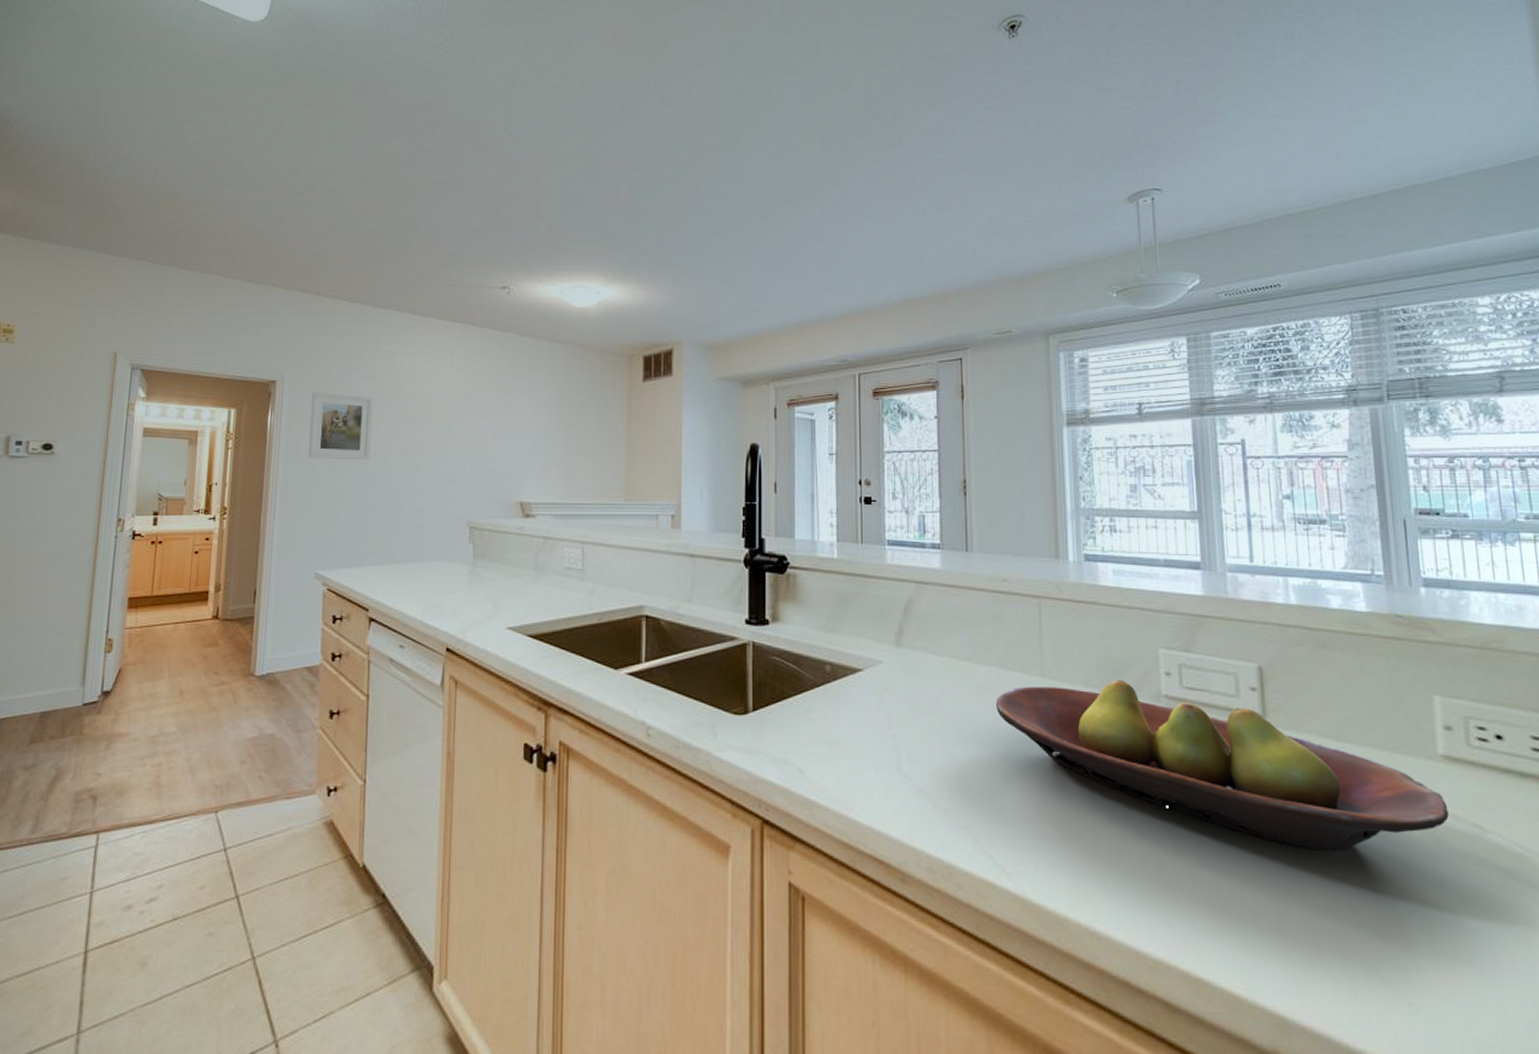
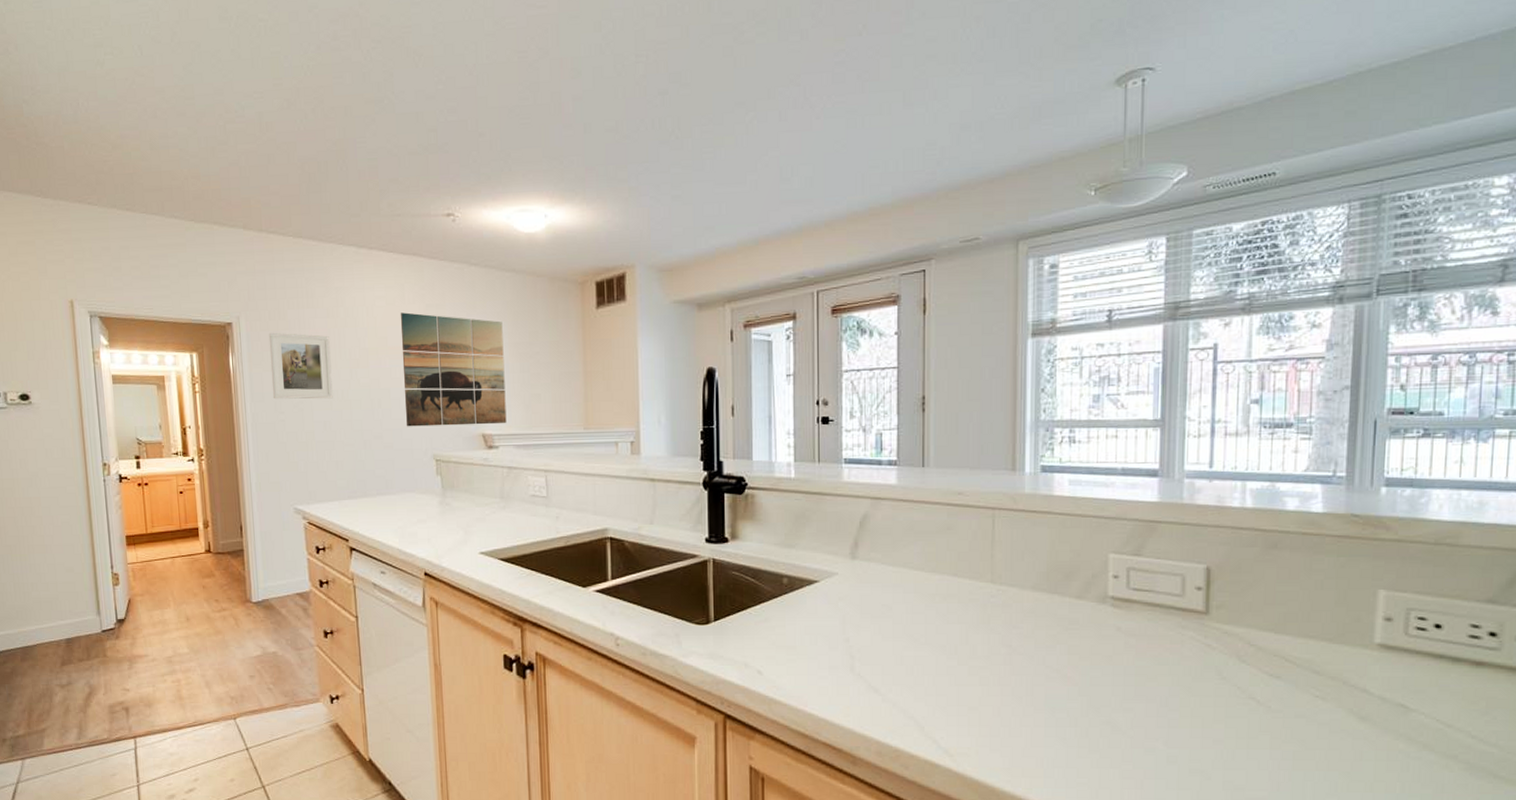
wall art: none [442,378,549,493] -> present [400,312,507,427]
fruit bowl: present [995,679,1449,851] -> none [945,583,1377,730]

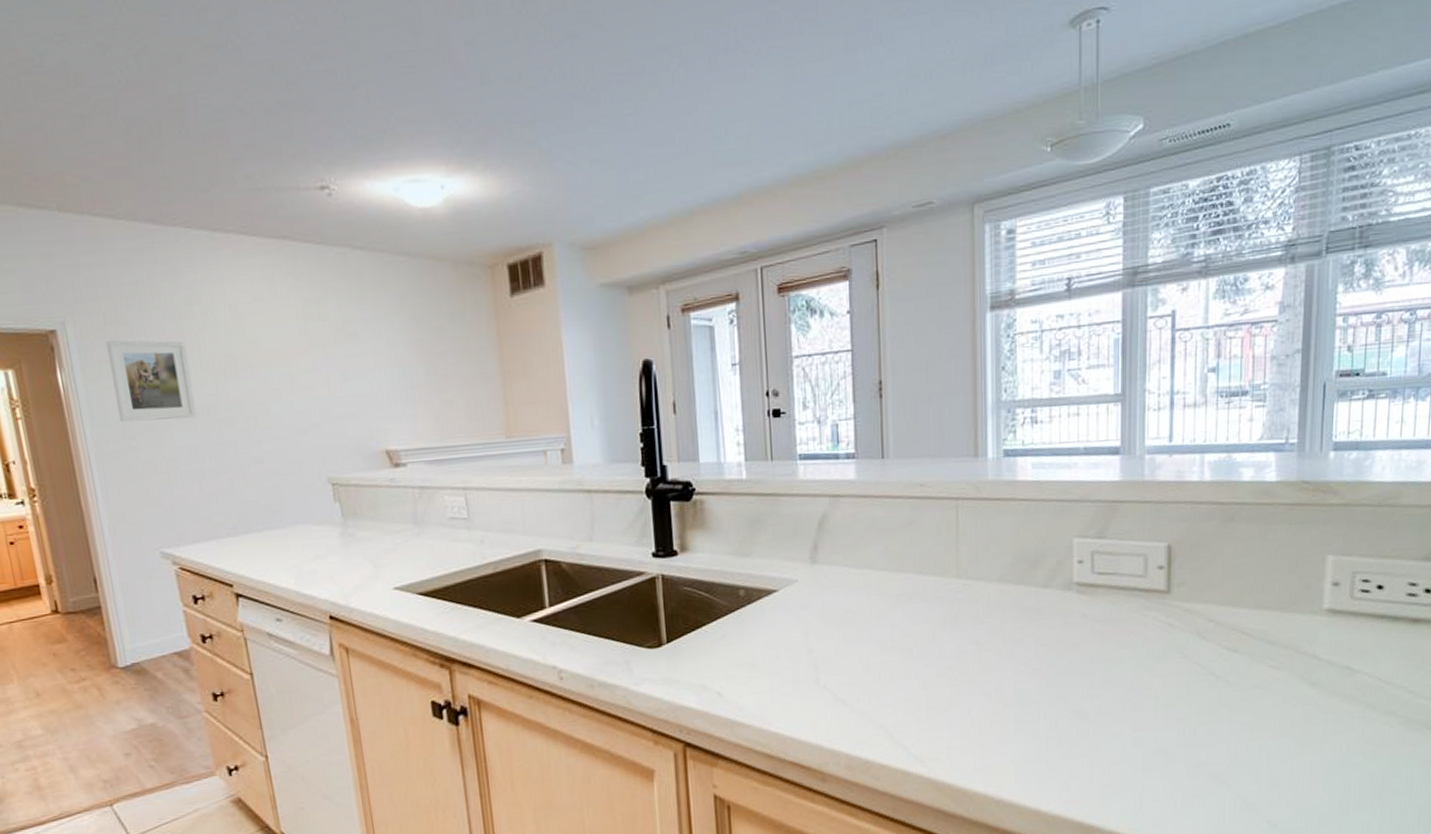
wall art: present [400,312,507,427] -> none [272,309,414,447]

